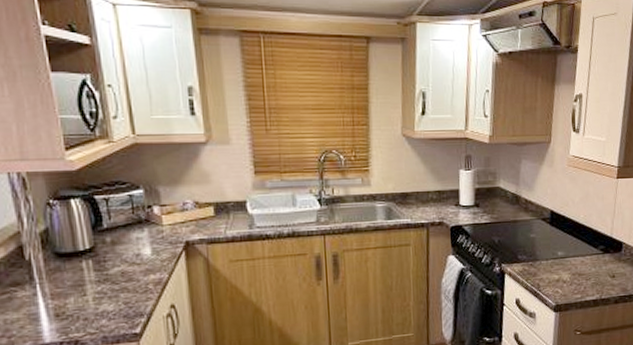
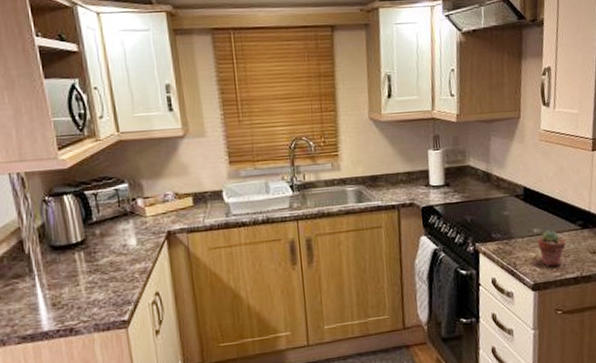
potted succulent: none [561,254,587,289] -> present [537,230,566,267]

